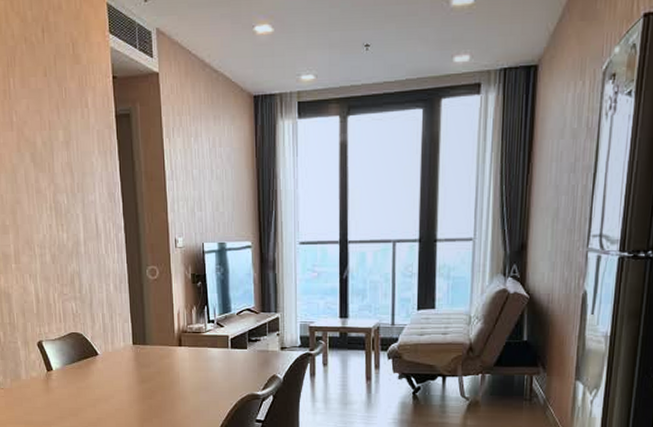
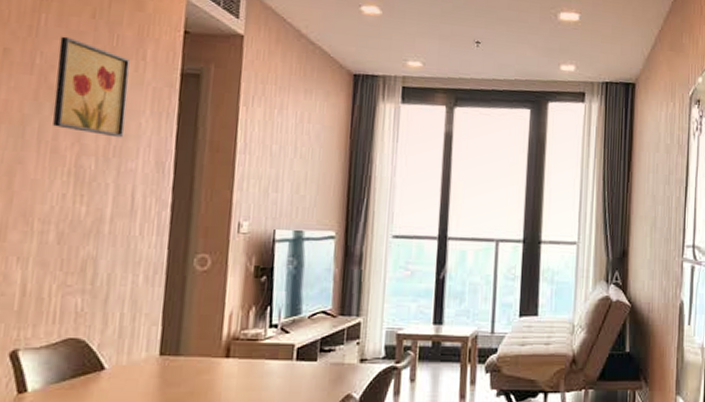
wall art: none [26,95,83,176] -> present [53,36,130,138]

